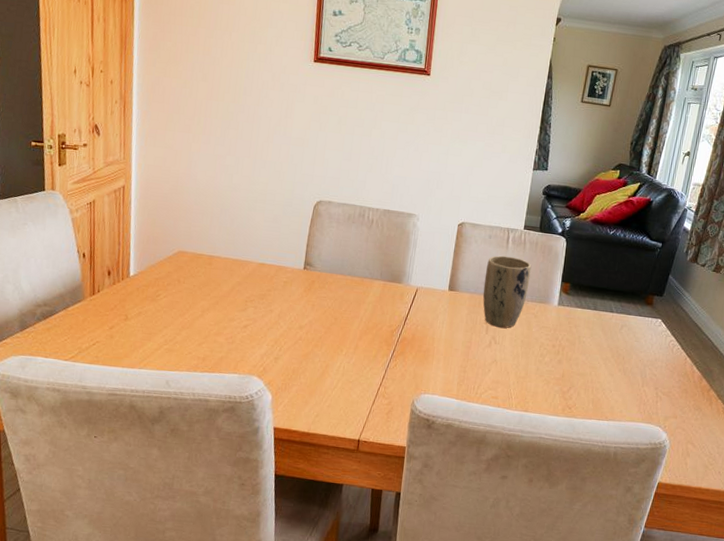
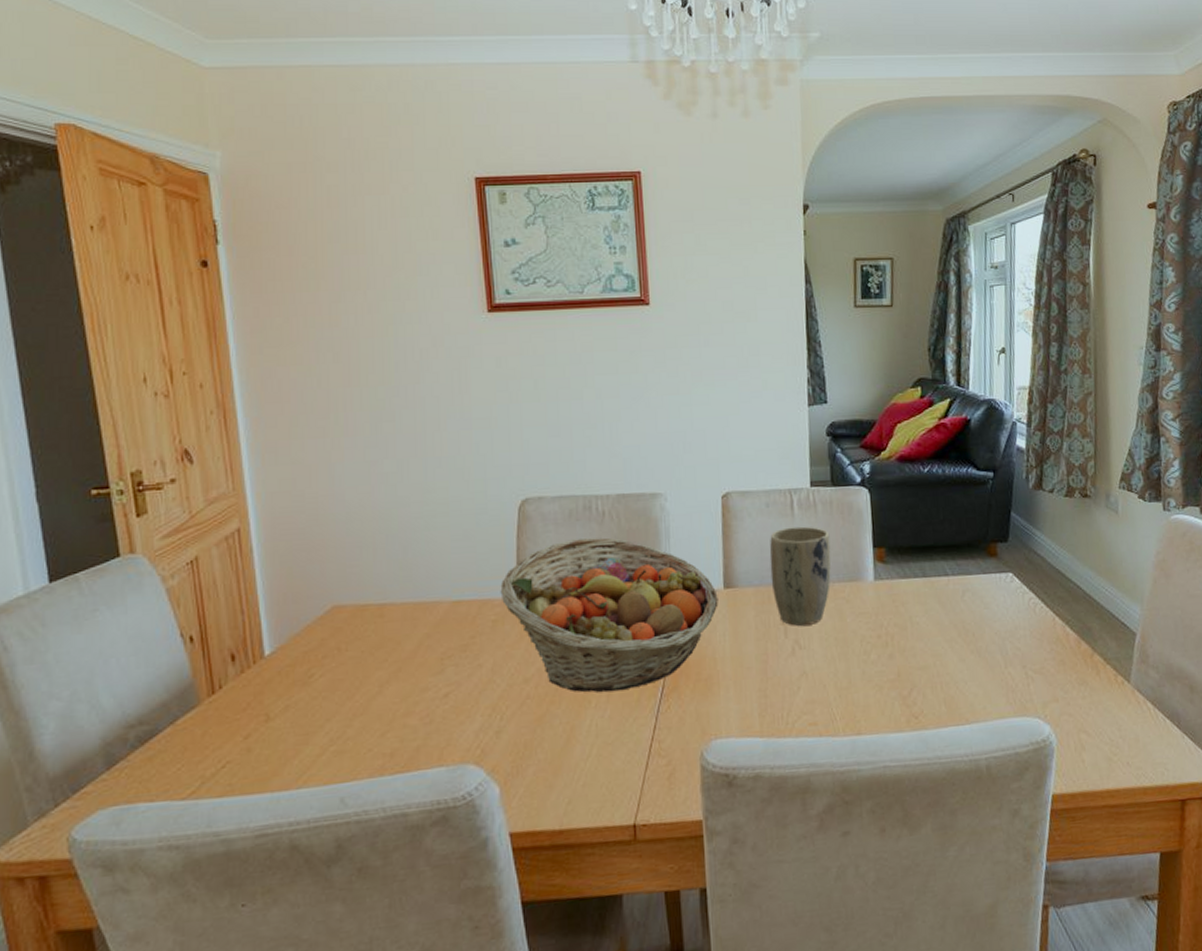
fruit basket: none [292,235,443,348] -> present [500,537,719,693]

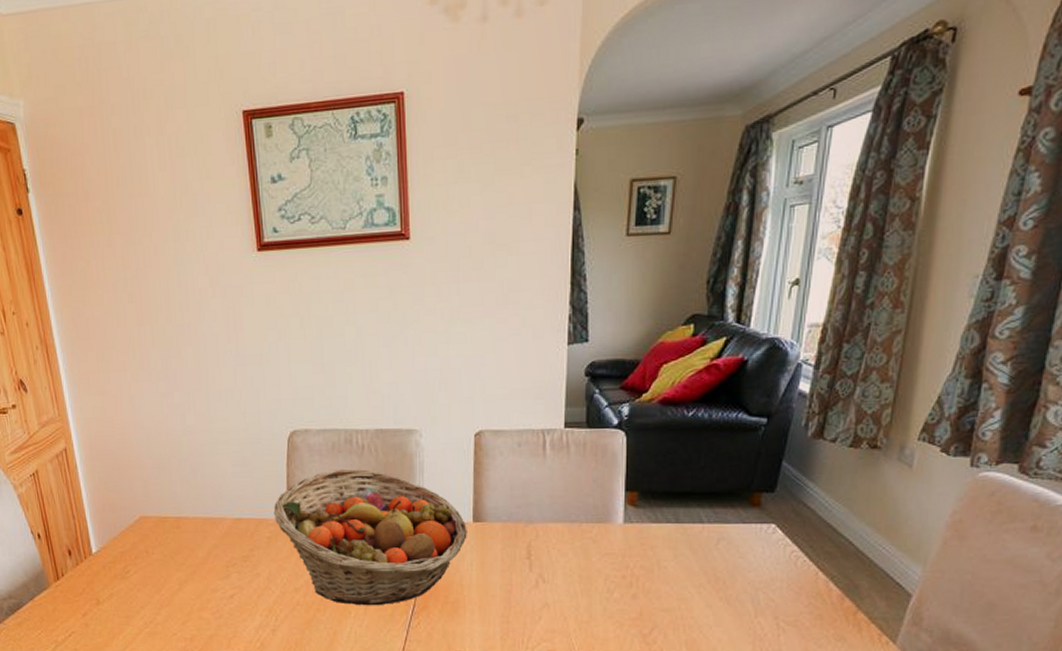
plant pot: present [769,526,831,626] -> none [519,467,581,561]

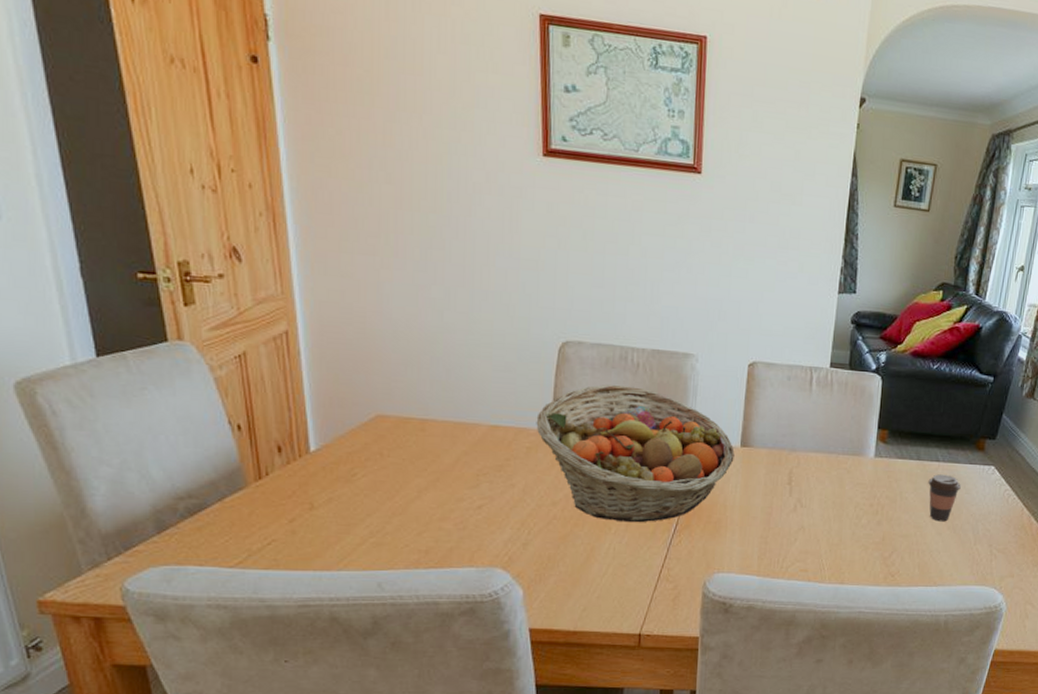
coffee cup: none [691,537,733,592] -> present [928,474,961,522]

